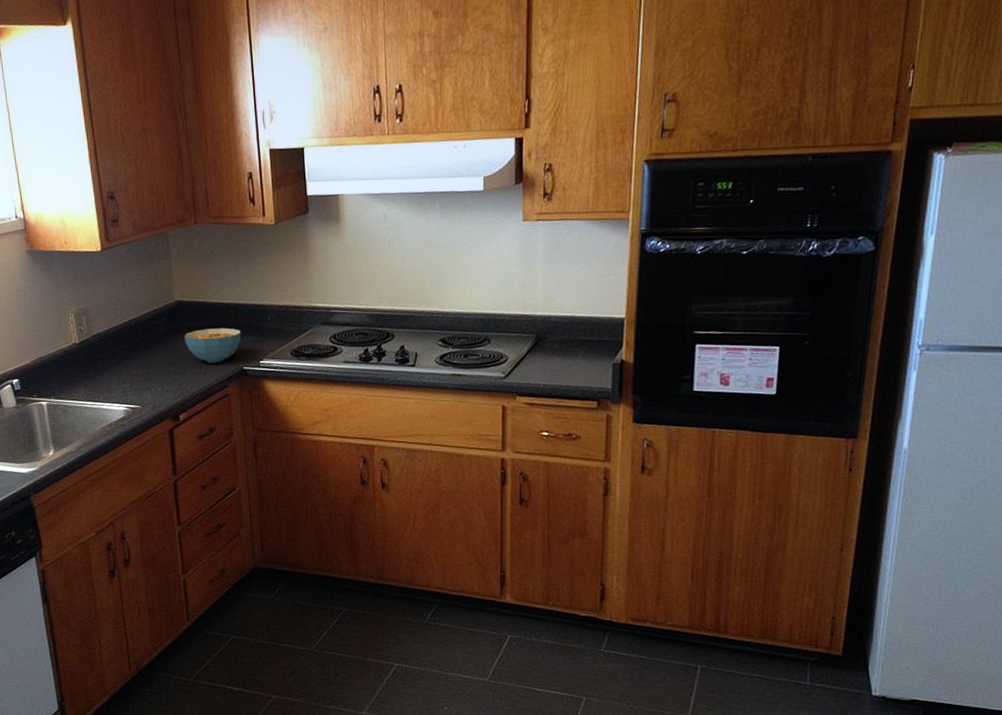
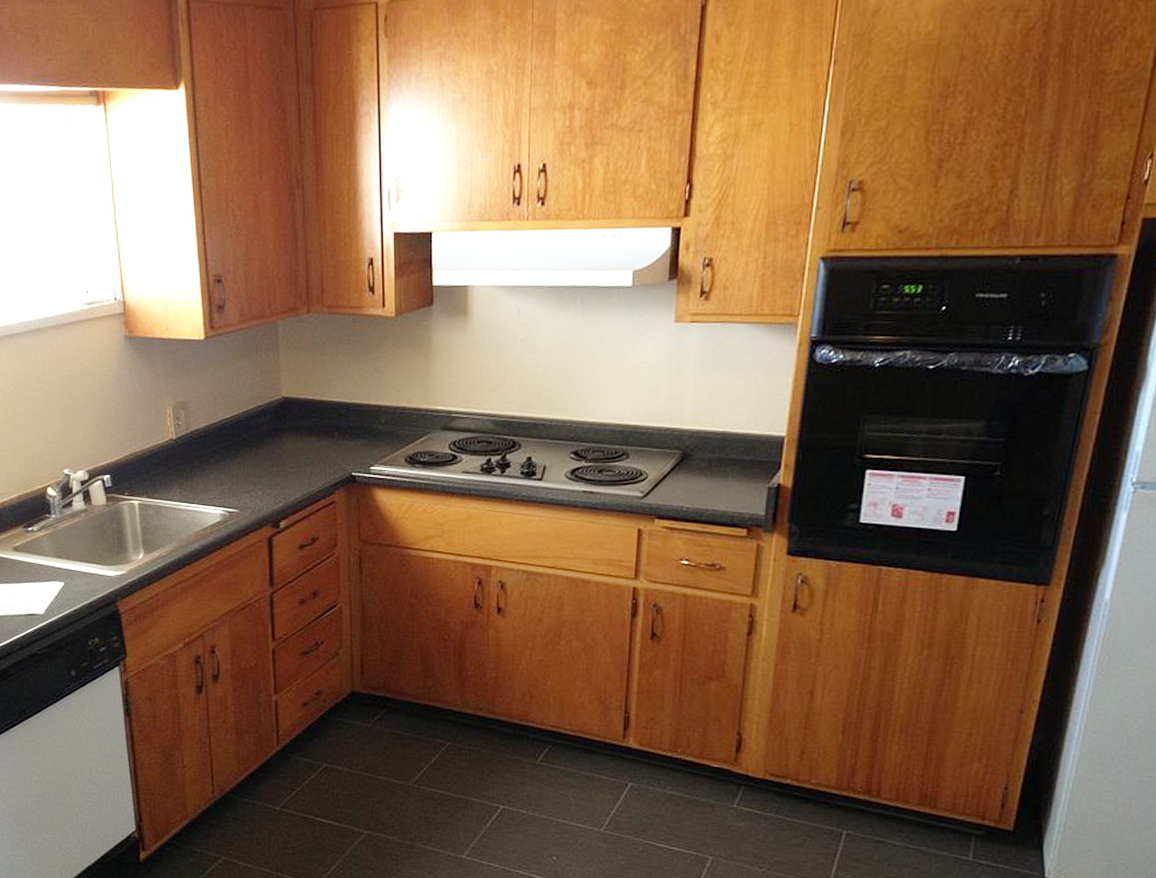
cereal bowl: present [184,327,242,364] -> none [290,429,353,467]

